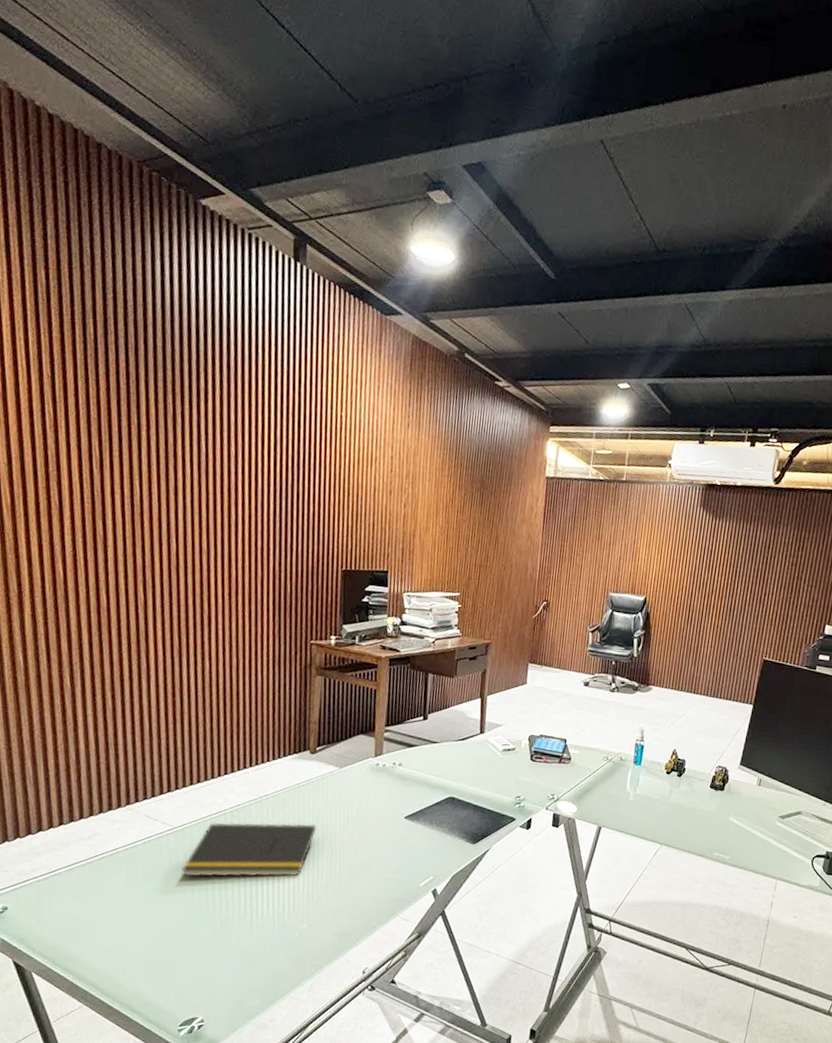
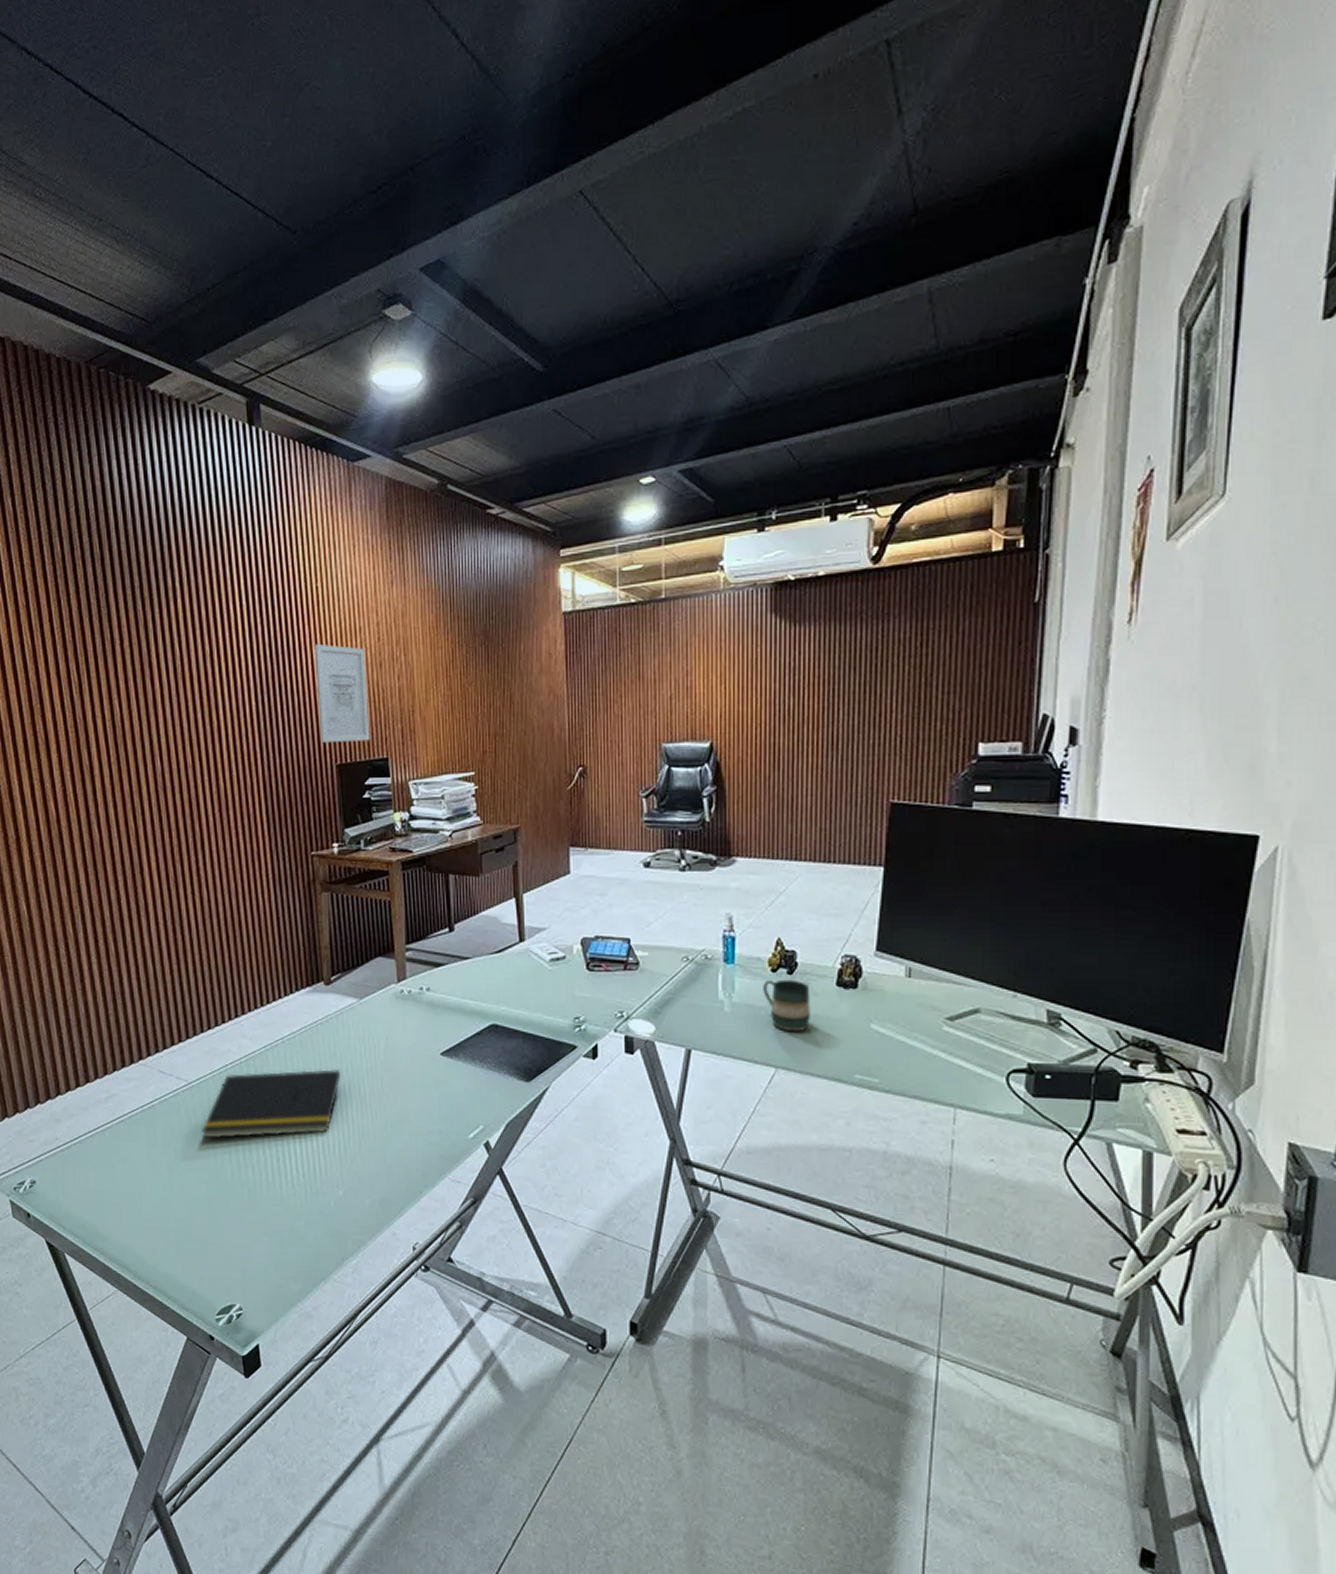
wall art: none [330,464,378,555] -> present [314,643,370,742]
mug: none [658,780,692,819] -> present [763,979,810,1031]

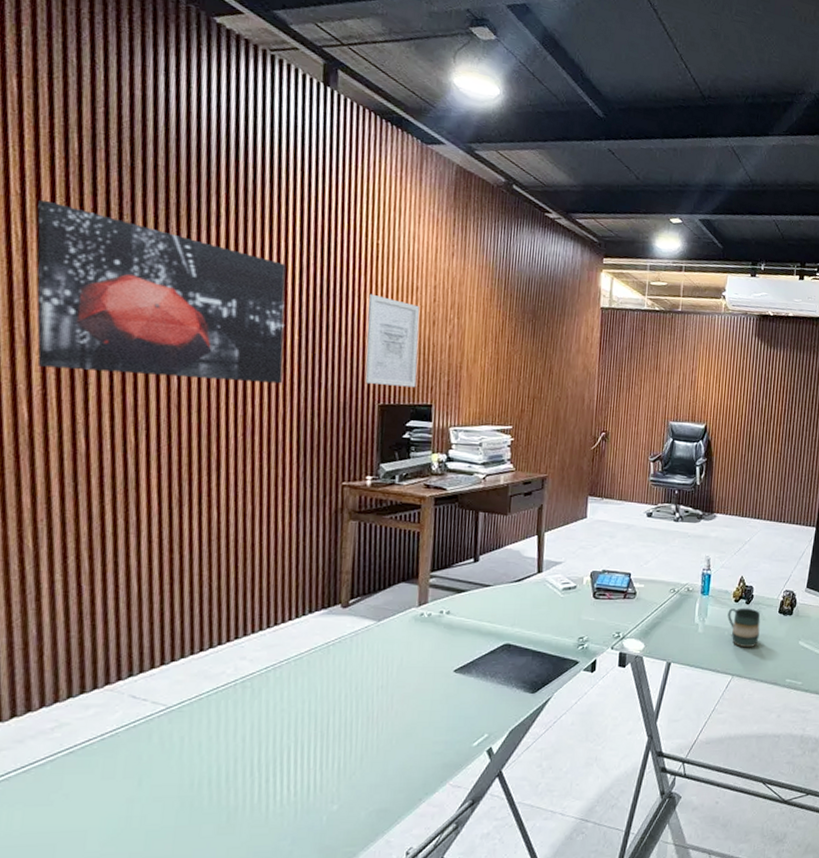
wall art: none [39,607,247,765] -> present [37,199,287,384]
notepad: present [201,1068,341,1140] -> none [176,687,350,766]

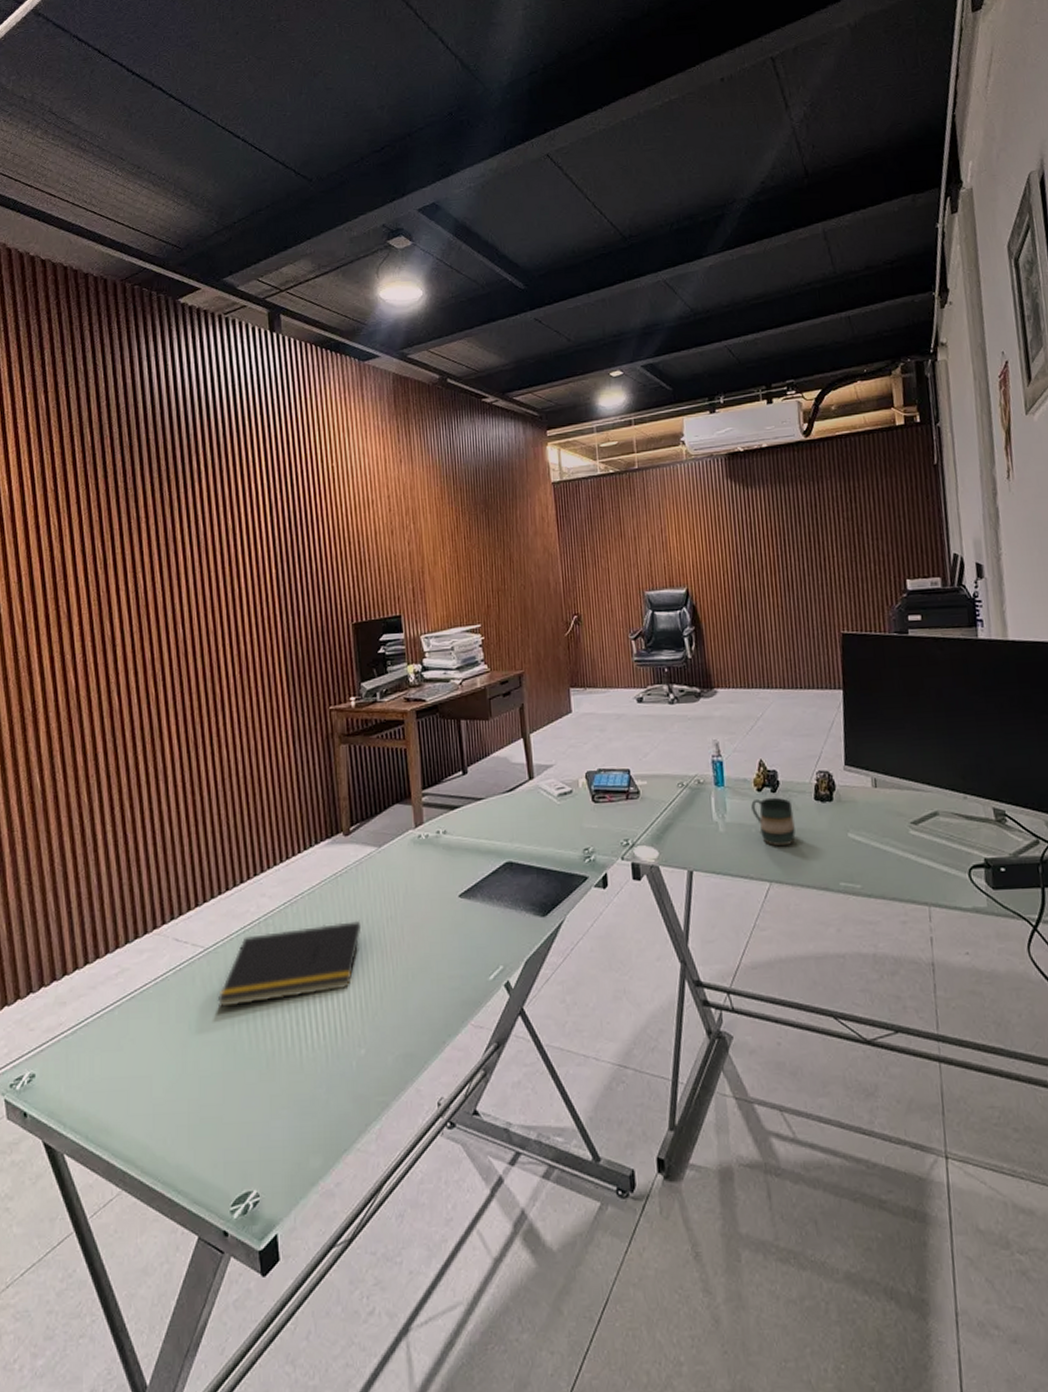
wall art: present [37,199,287,384] -> none [67,490,268,637]
notepad: none [176,687,350,766] -> present [217,920,362,1009]
wall art: present [365,293,420,388] -> none [330,515,384,604]

